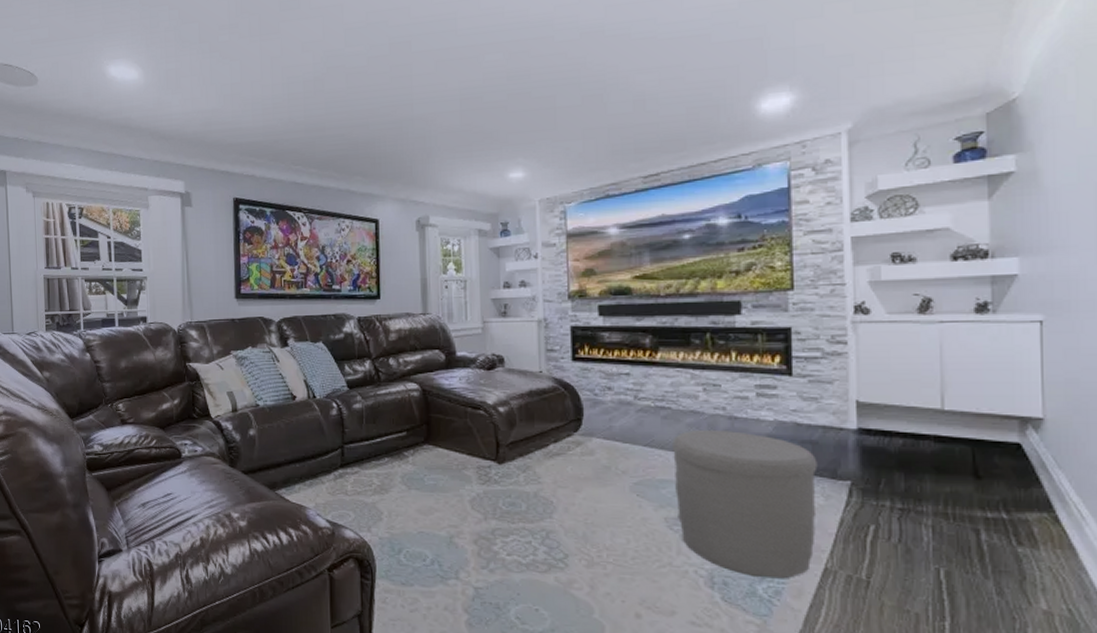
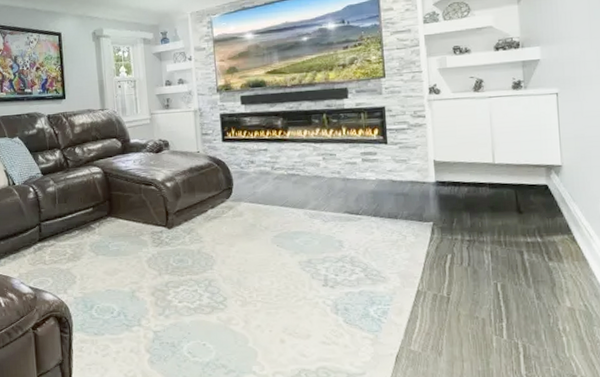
basket: present [672,429,818,579] -> none [302,189,410,302]

